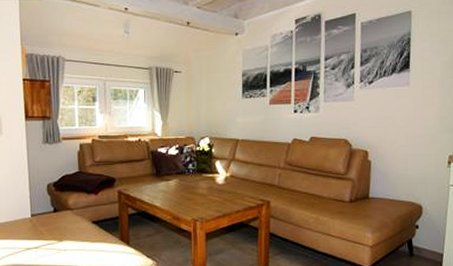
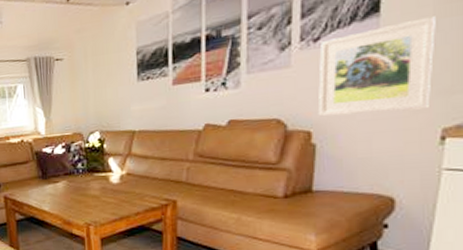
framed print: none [372,76,442,141] -> present [318,16,436,117]

